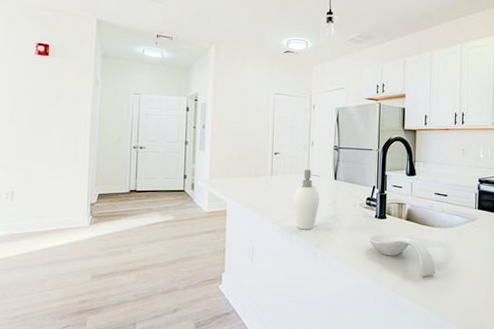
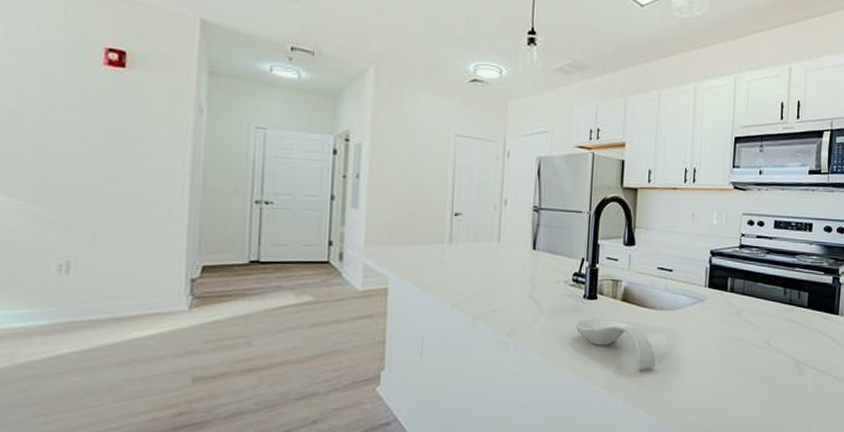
soap dispenser: present [293,169,320,230] -> none [479,235,514,314]

